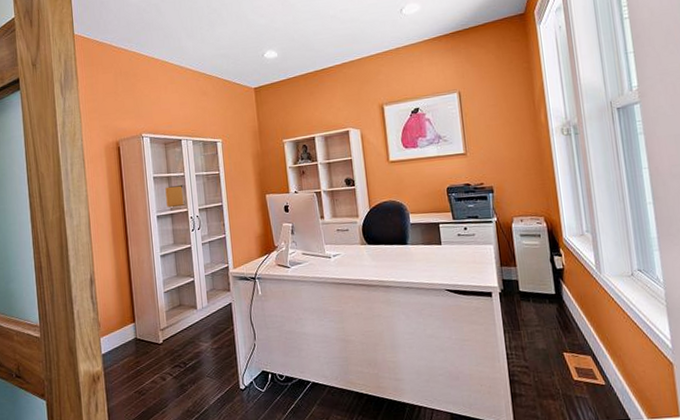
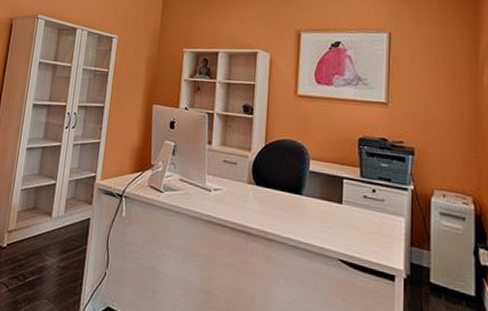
books: present [165,185,186,207] -> none [46,75,68,99]

